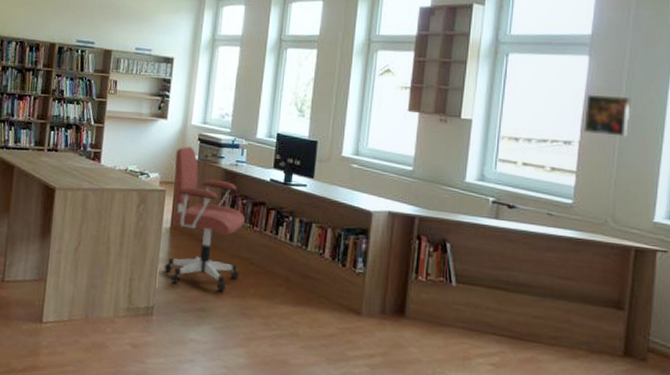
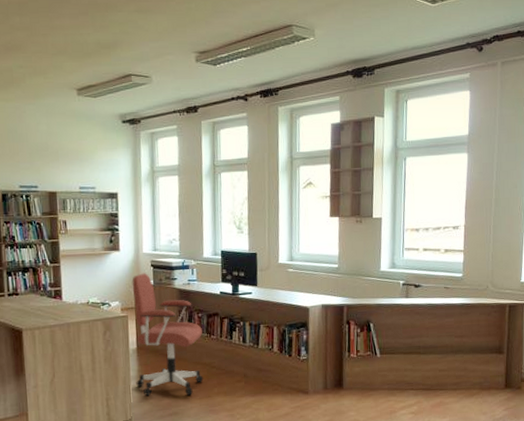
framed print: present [584,95,631,137] -> none [467,184,501,218]

